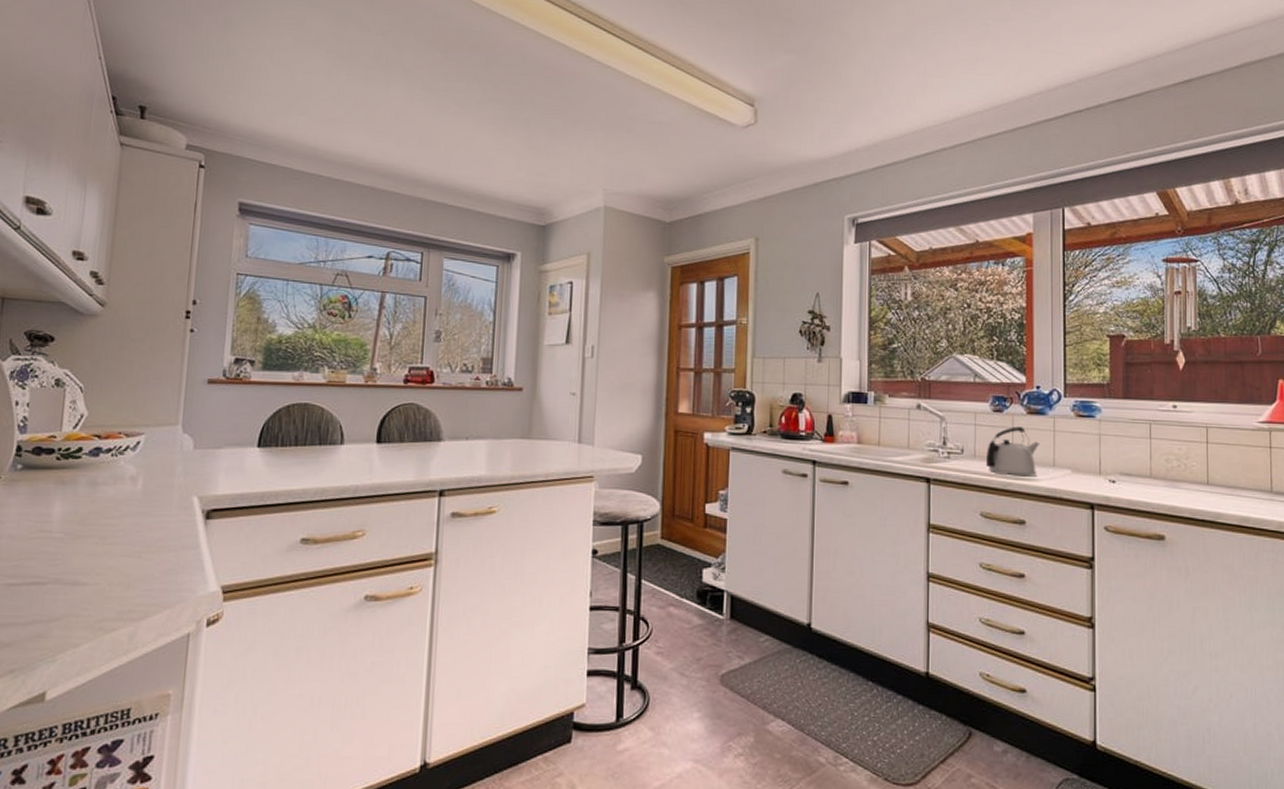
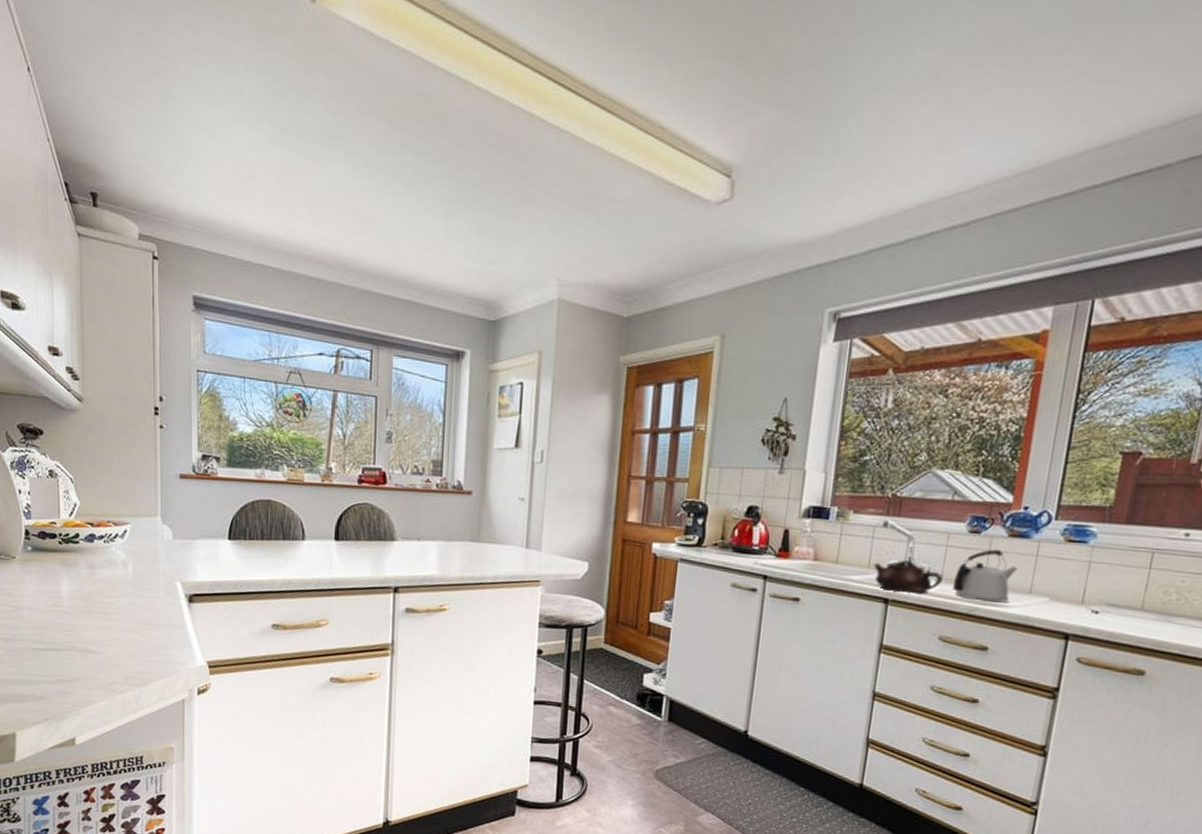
teapot: none [912,440,976,472] -> present [873,560,943,594]

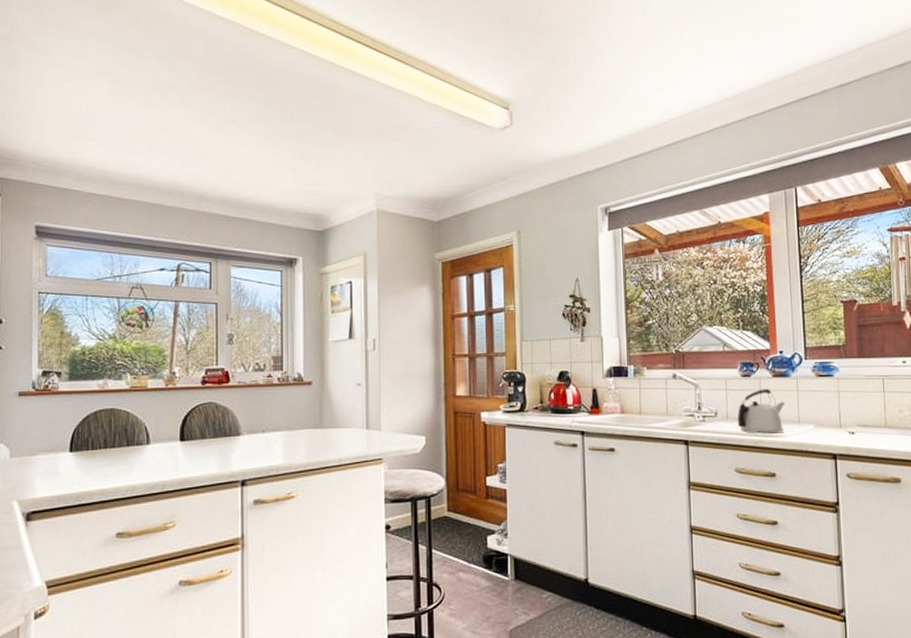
teapot: present [873,560,943,594] -> none [670,405,728,434]

